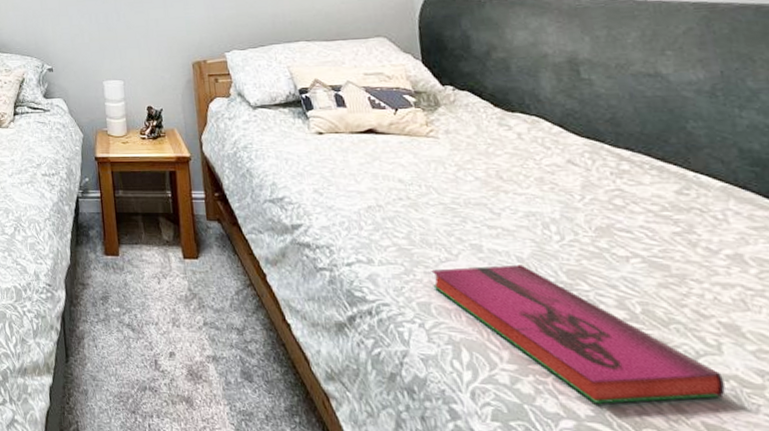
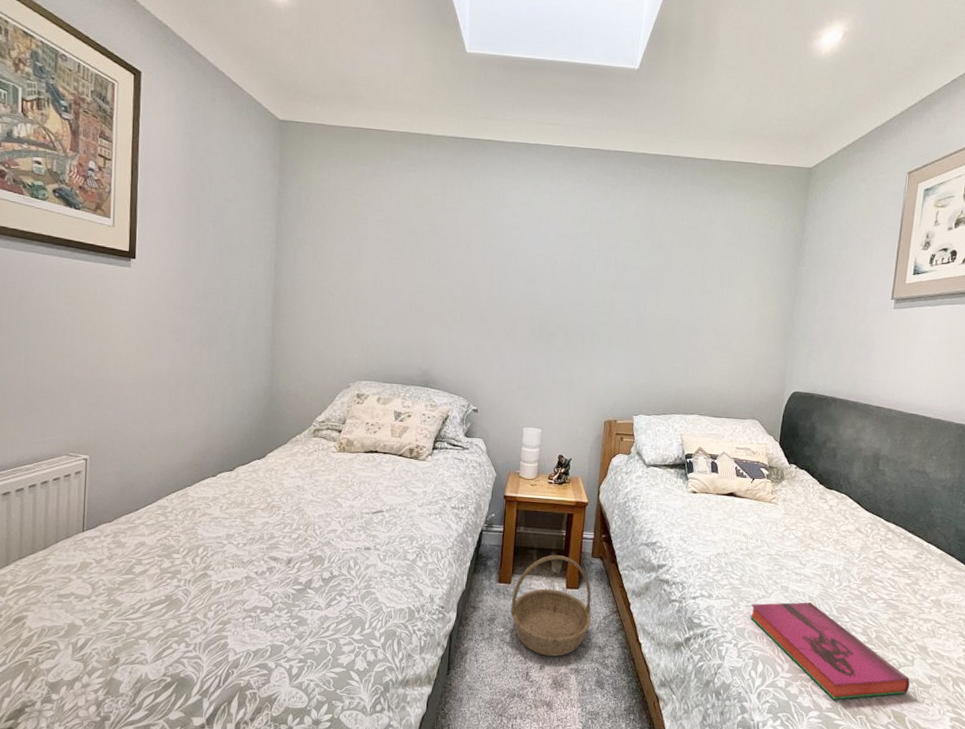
basket: none [123,220,221,341] -> present [510,555,592,657]

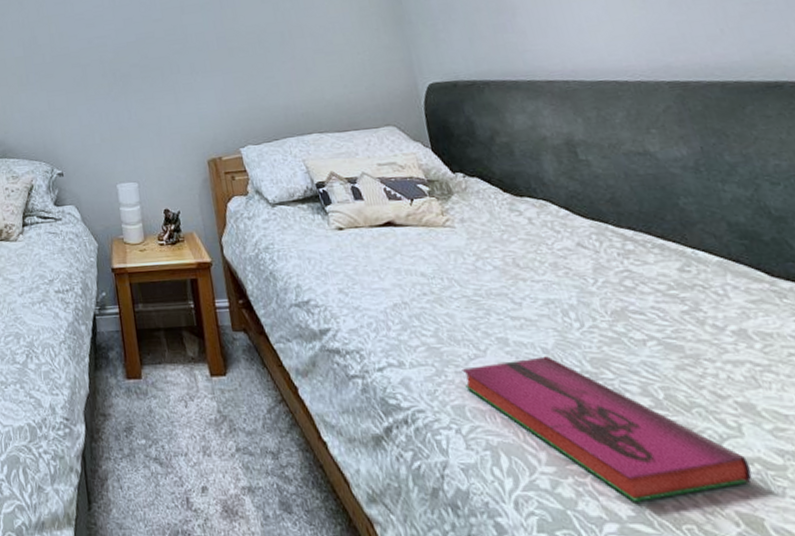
basket: present [510,555,592,657] -> none [146,334,253,472]

